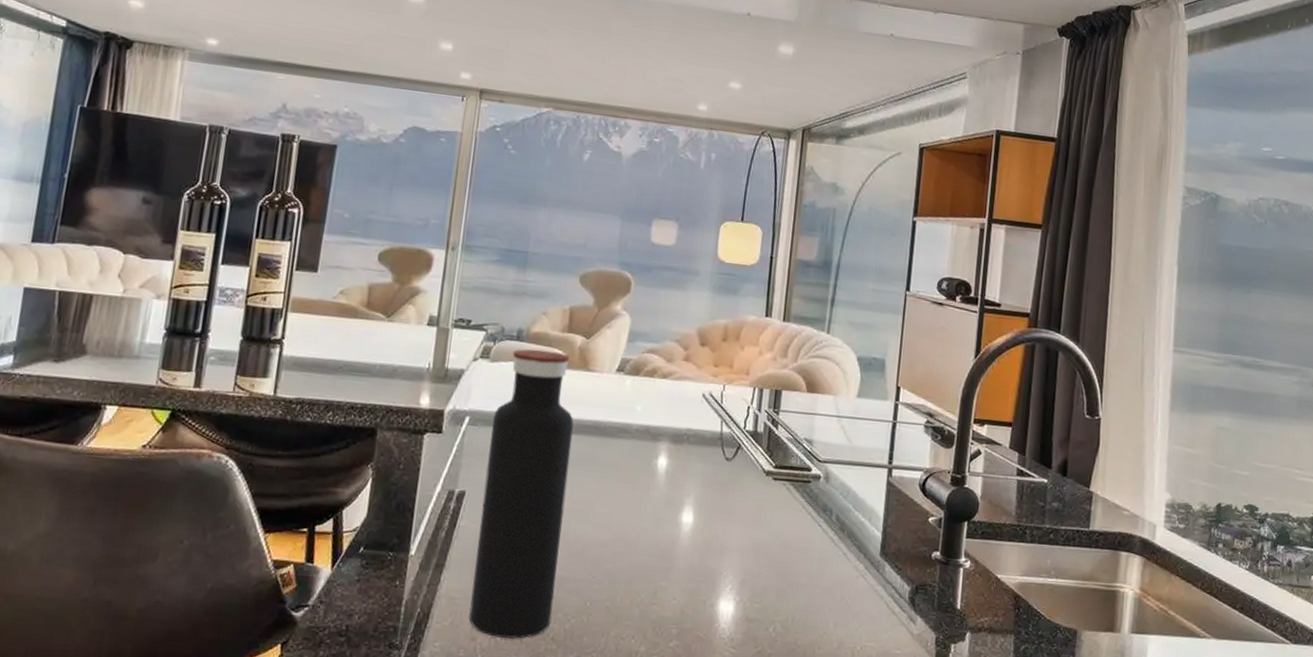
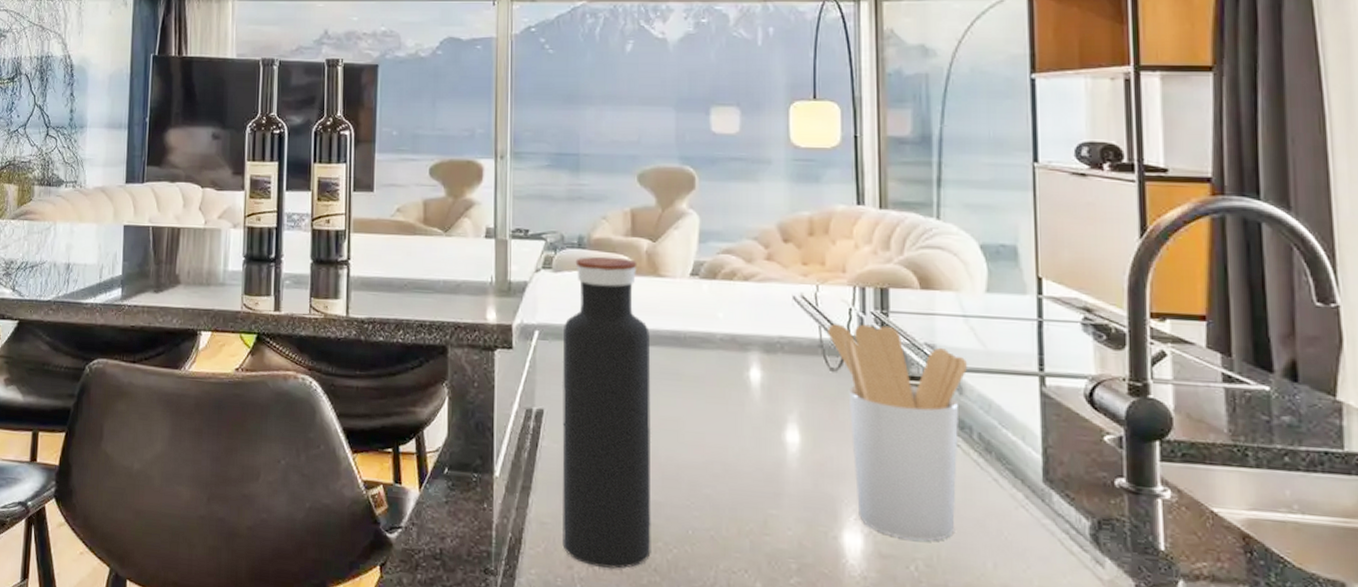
utensil holder: none [728,419,836,606] -> present [828,324,968,541]

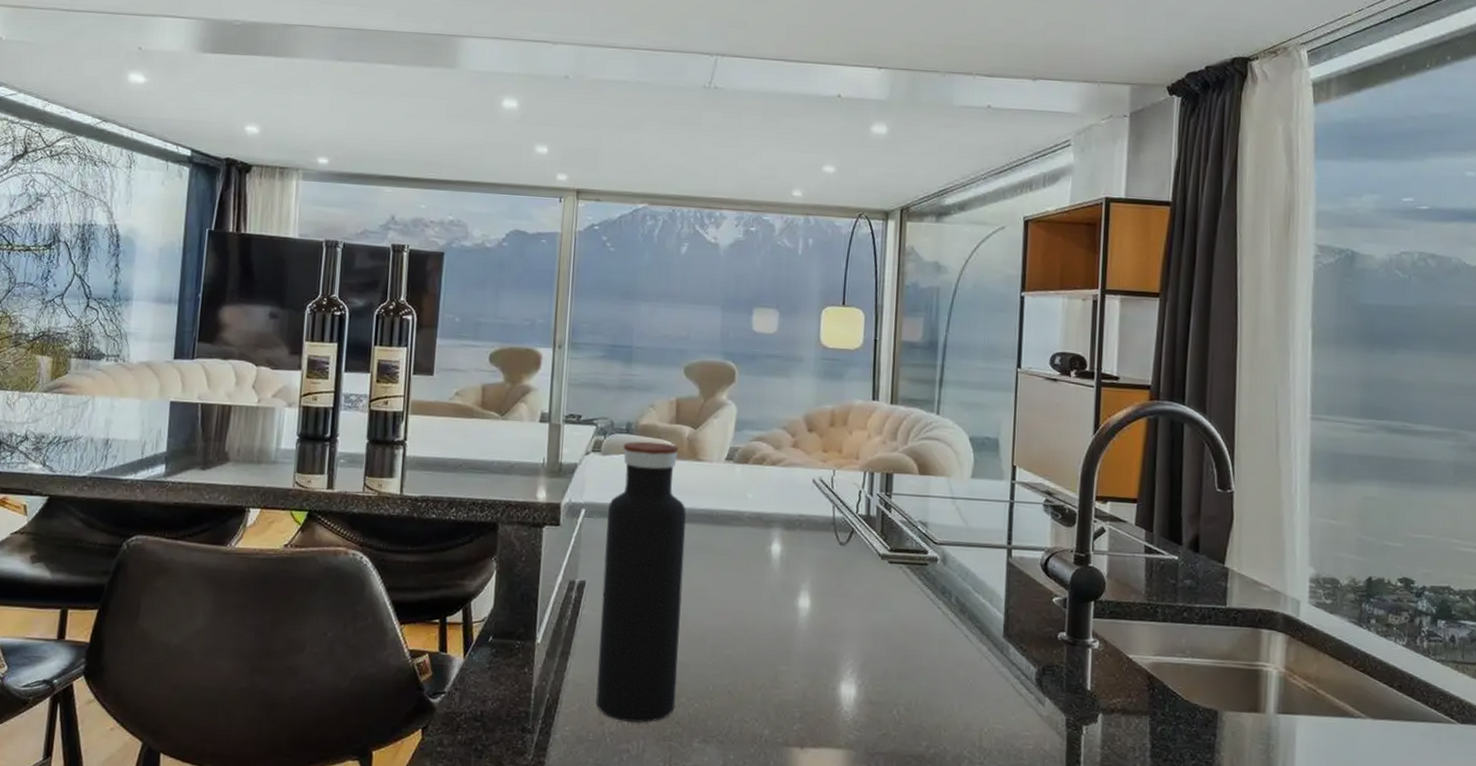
utensil holder: present [828,324,968,541] -> none [840,504,952,689]

